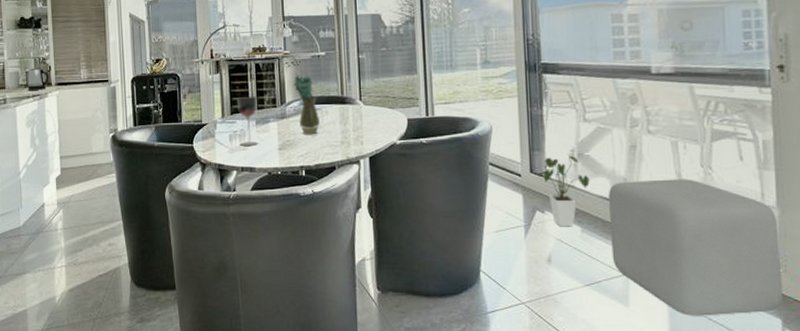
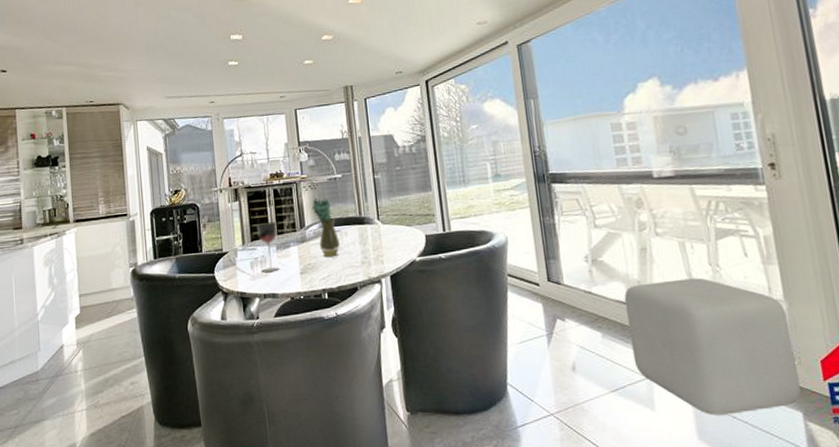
kettle: present [27,68,50,91] -> none [44,205,67,230]
house plant: present [537,154,590,227] -> none [555,260,606,334]

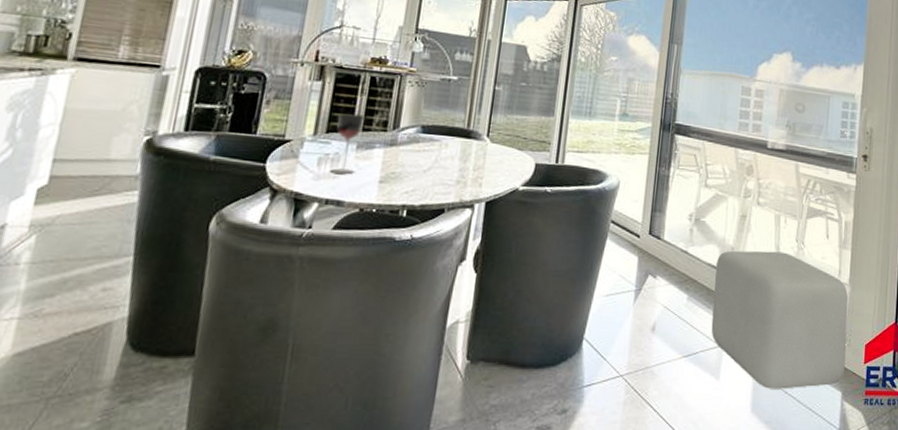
vase: present [311,196,340,258] -> none [411,95,439,170]

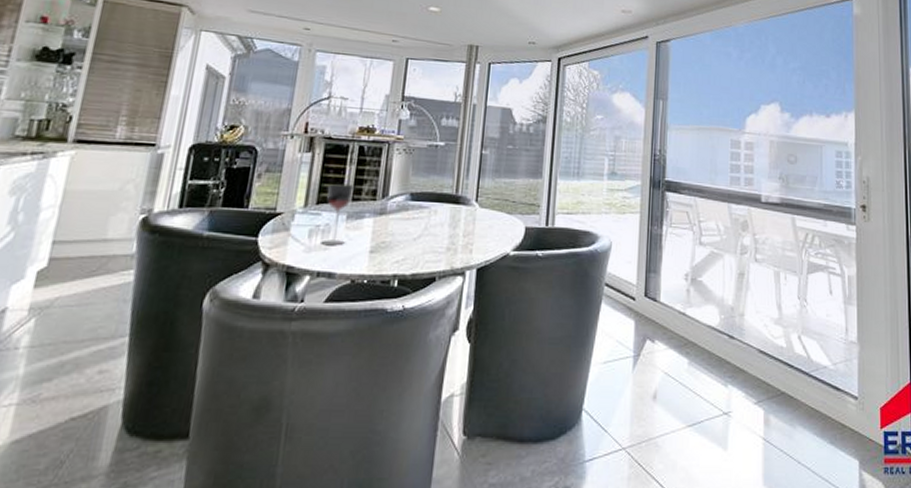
pouf: present [711,250,849,389] -> none [715,310,861,459]

